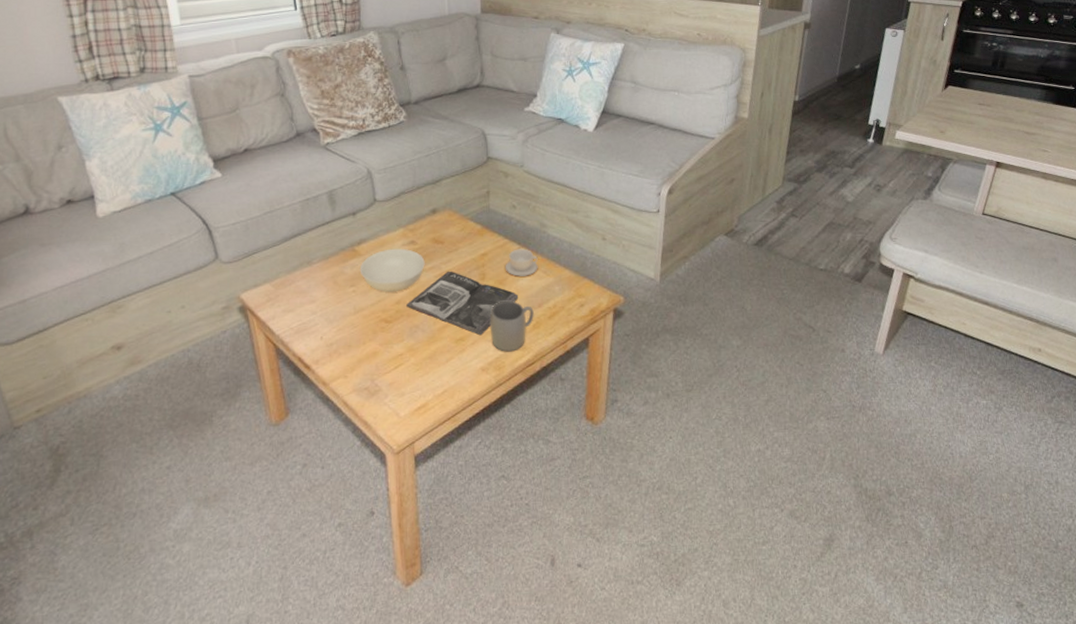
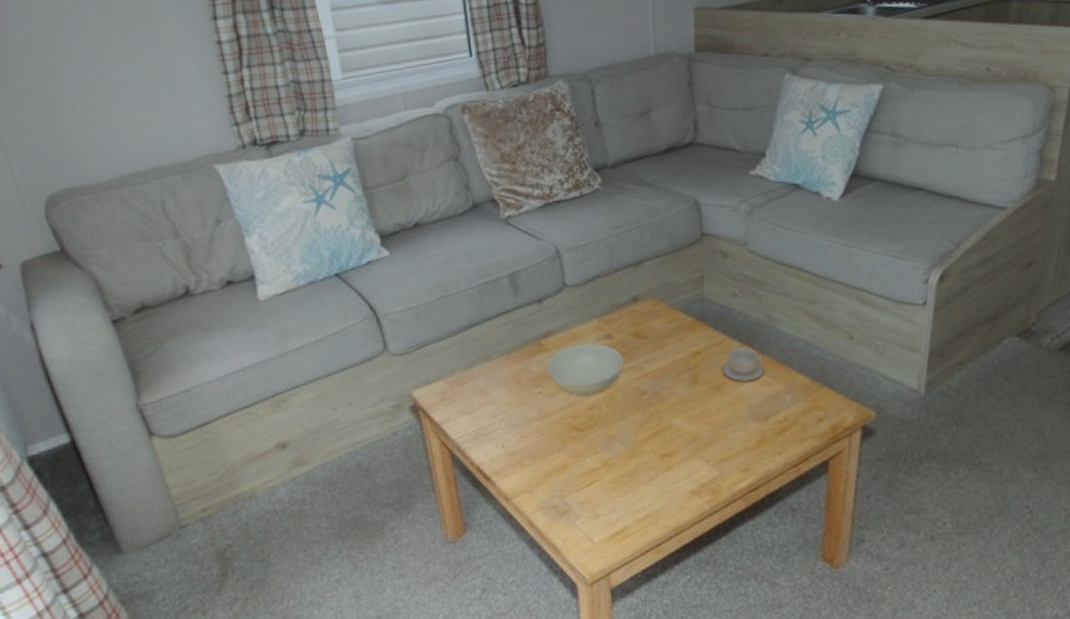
magazine: present [406,271,519,336] -> none [602,372,740,452]
mug: present [489,300,534,352] -> none [702,410,759,473]

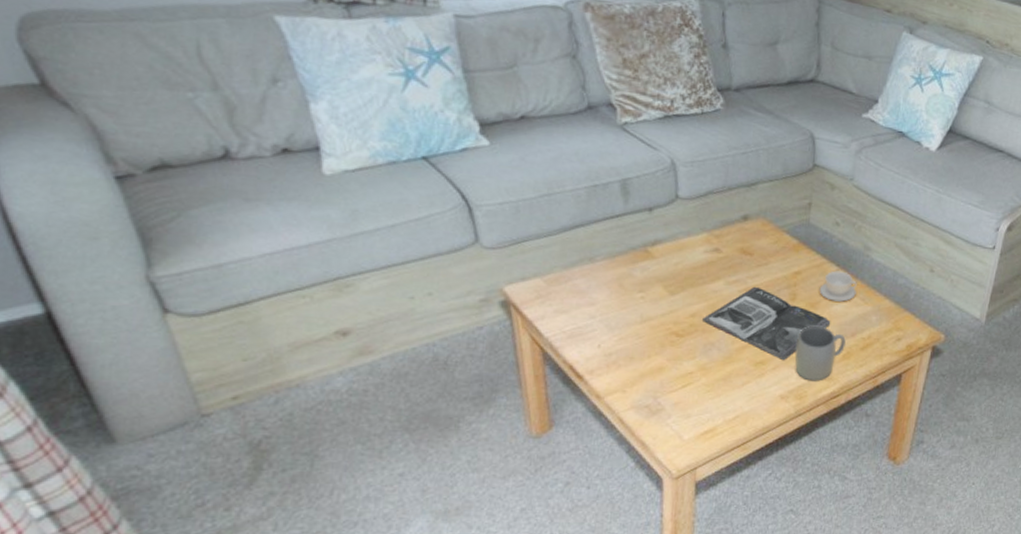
bowl: present [546,343,624,394] -> none [651,254,729,303]
magazine: none [602,372,740,452] -> present [702,286,831,361]
mug: none [702,410,759,473] -> present [794,325,846,381]

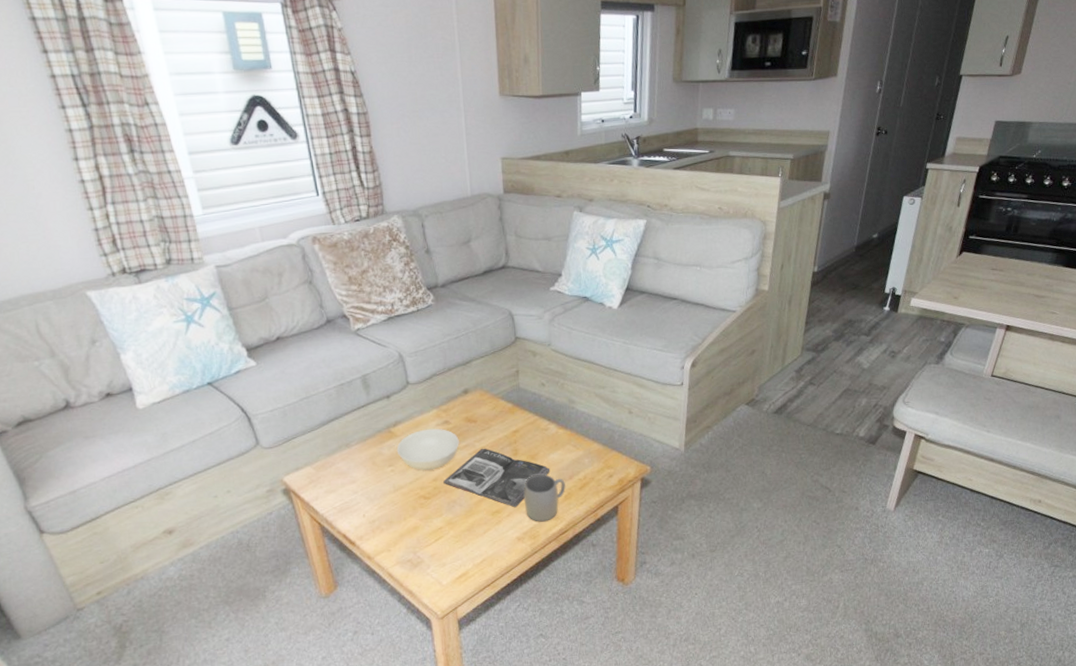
bowl: none [651,254,729,303] -> present [396,428,459,470]
teacup: present [819,270,857,302] -> none [536,424,568,451]

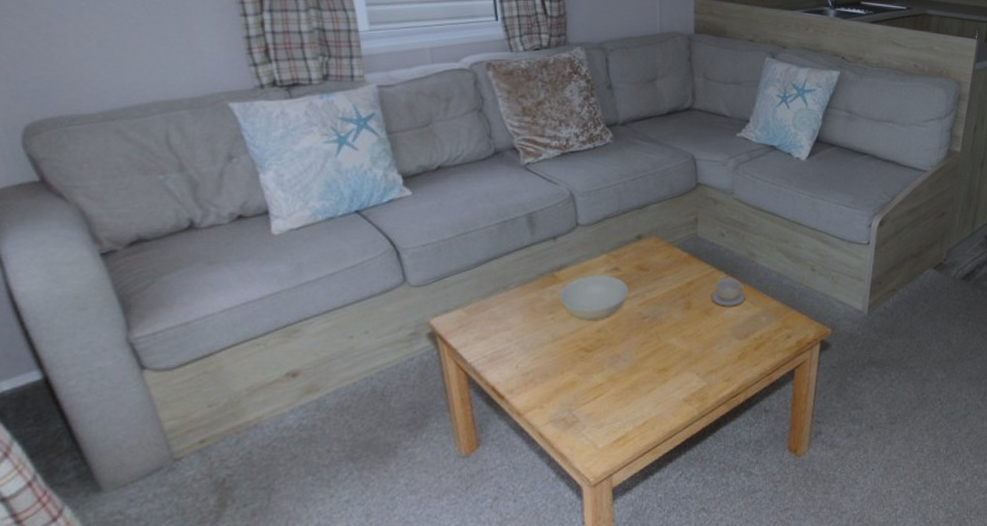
magazine: present [443,448,550,508] -> none [608,299,725,366]
mug: present [523,473,566,522] -> none [694,330,740,383]
teacup: none [536,424,568,451] -> present [711,278,745,306]

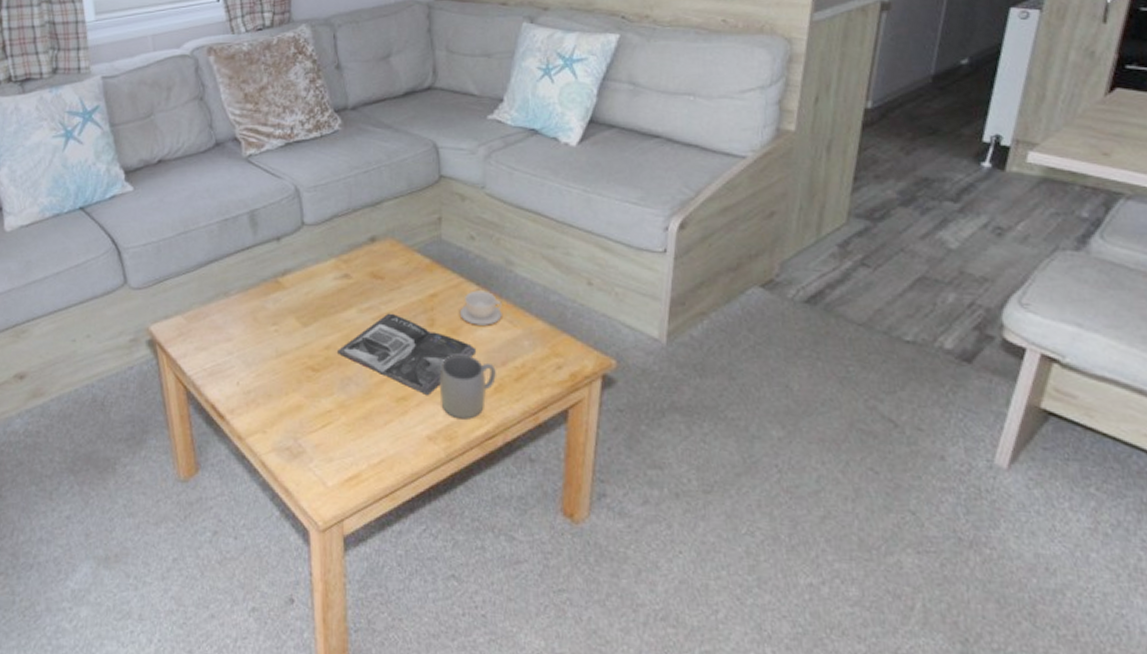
bowl: present [559,275,628,319] -> none [283,282,361,334]
magazine: none [608,299,725,366] -> present [337,313,477,396]
mug: none [694,330,740,383] -> present [439,354,496,419]

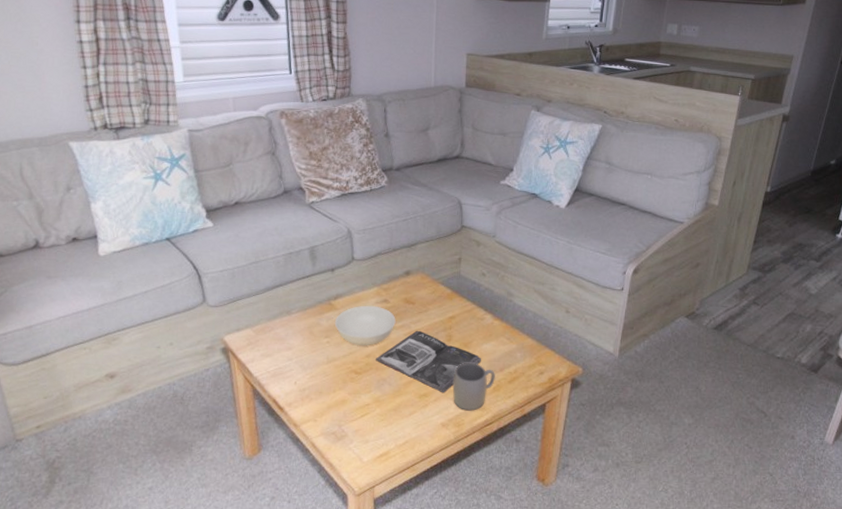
bowl: none [283,282,361,334] -> present [334,305,396,345]
teacup: present [459,290,502,325] -> none [470,314,503,341]

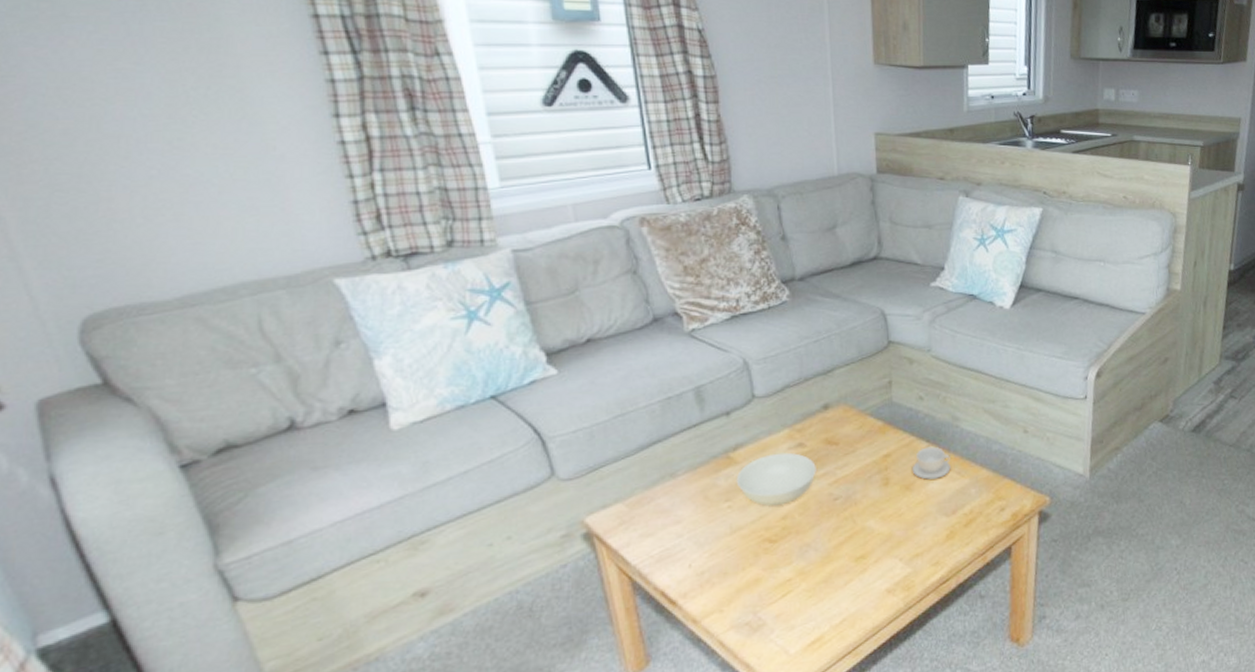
magazine: present [376,330,482,393] -> none [795,476,929,552]
mug: present [452,362,495,411] -> none [895,507,948,569]
teacup: none [470,314,503,341] -> present [912,446,951,480]

